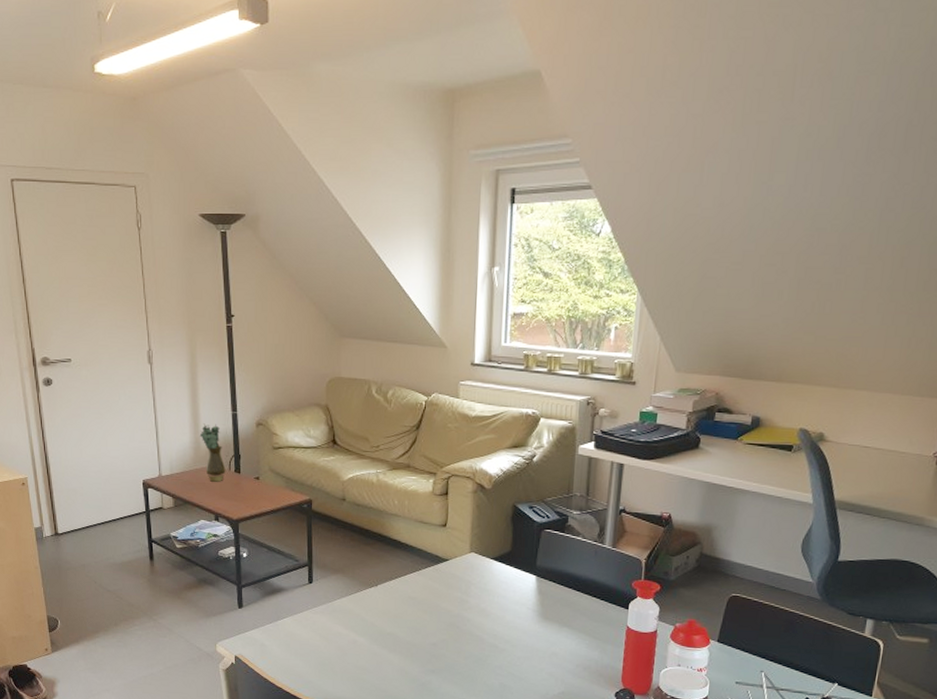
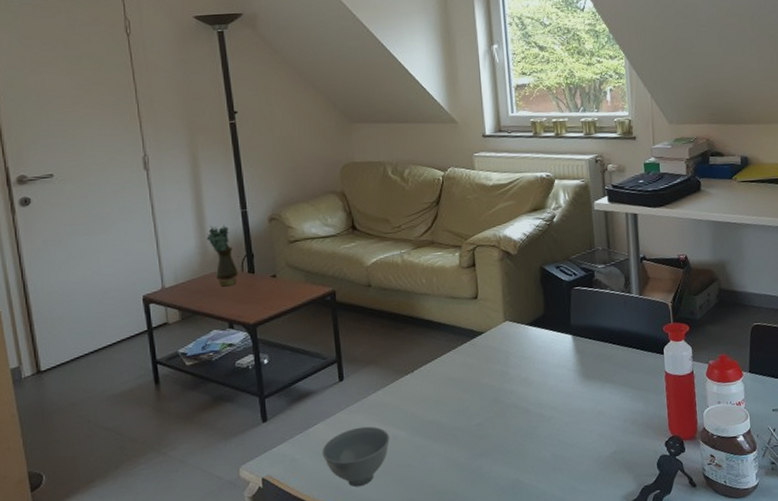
bowl: none [288,627,349,678] -> present [322,426,390,487]

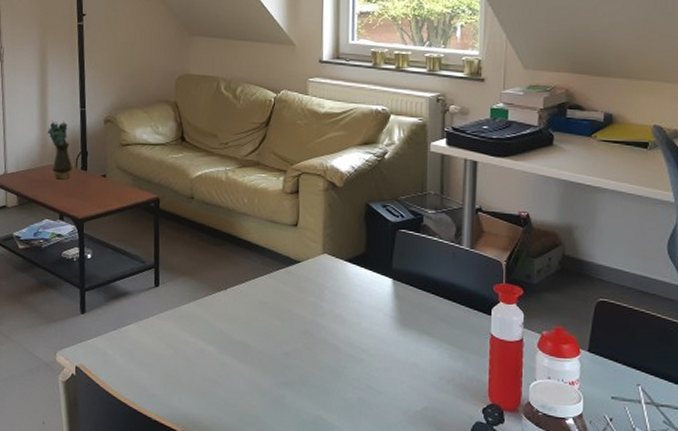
bowl: present [322,426,390,487] -> none [132,334,197,392]

